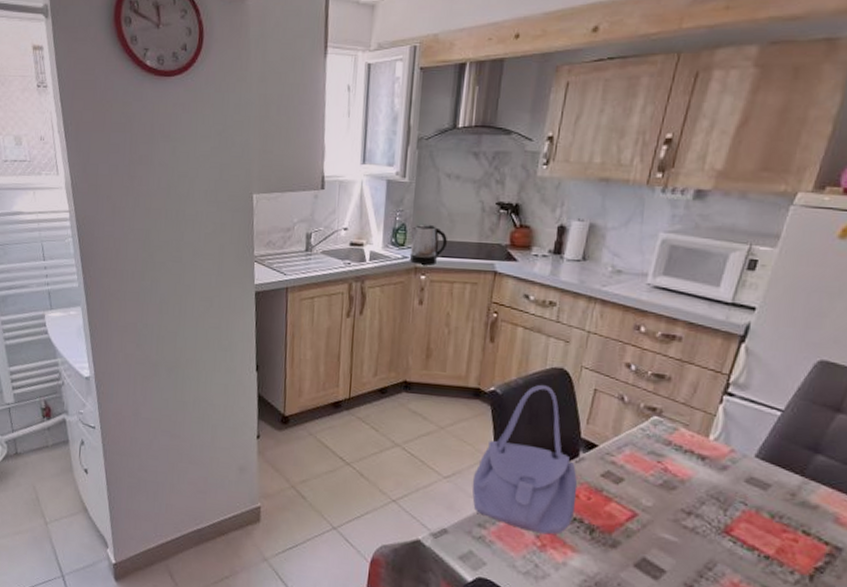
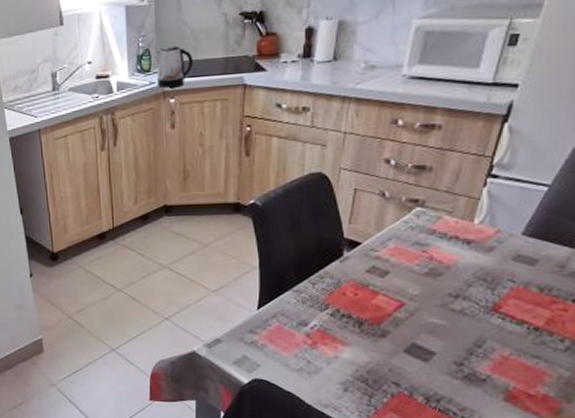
handbag: present [472,384,578,535] -> none [240,191,344,333]

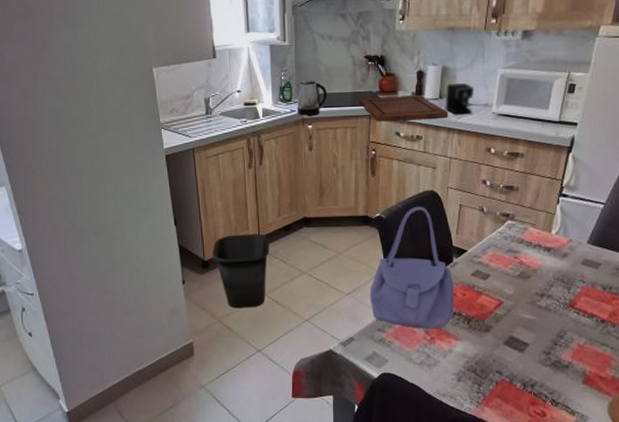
waste bin: none [61,223,125,304] -> present [211,234,270,308]
cutting board: none [232,56,345,92] -> present [359,94,449,122]
handbag: none [240,191,344,333] -> present [369,206,455,329]
coffee maker: none [340,40,398,80] -> present [445,83,489,115]

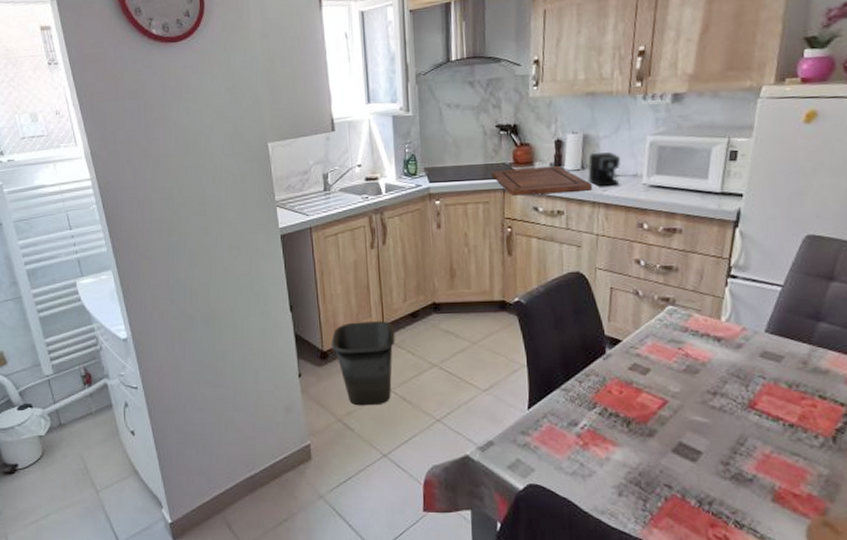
kettle: present [295,80,327,116] -> none [420,152,456,191]
handbag: present [369,206,455,329] -> none [510,289,610,433]

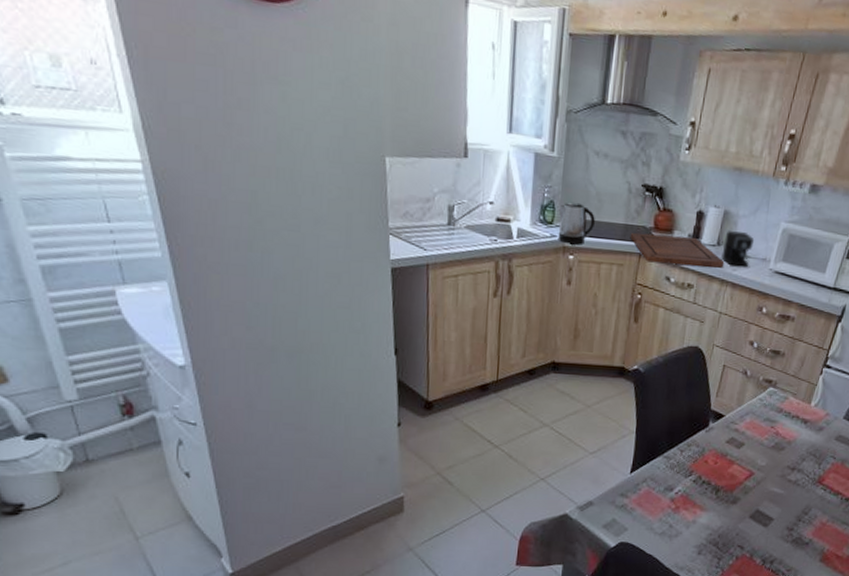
waste bin: present [331,321,395,406] -> none [437,373,509,461]
kettle: none [420,152,456,191] -> present [557,201,595,245]

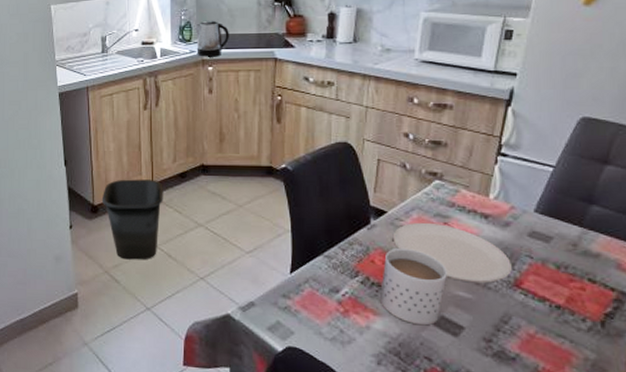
waste bin: none [437,373,509,461] -> present [101,179,163,260]
cutting board: present [630,232,725,268] -> none [264,37,364,65]
mug: none [708,449,768,518] -> present [380,247,447,326]
coffee maker: present [721,231,767,268] -> none [360,27,410,61]
plate: none [726,426,819,481] -> present [392,222,512,284]

